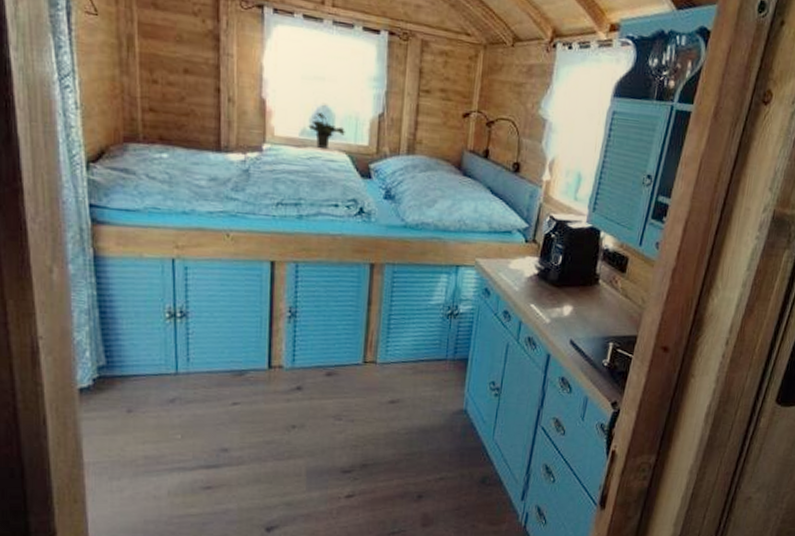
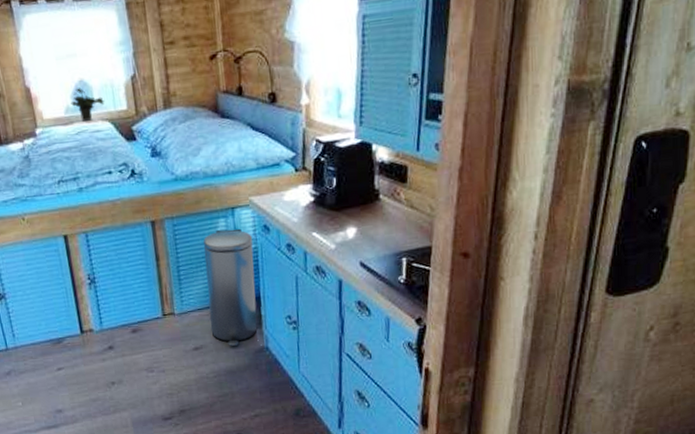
pedal bin: none [411,285,471,404] -> present [202,228,258,346]

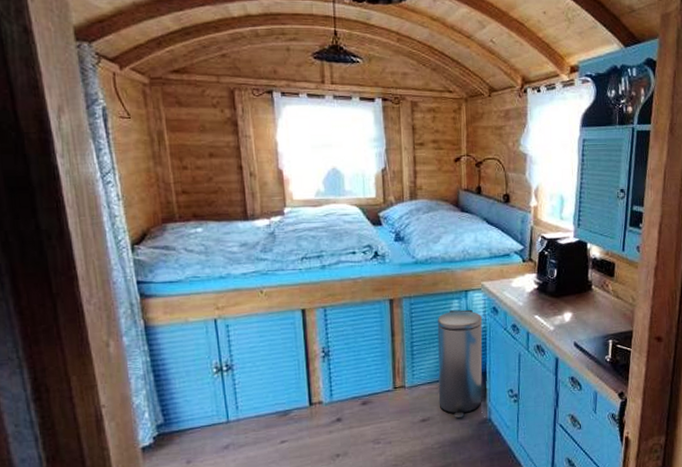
potted plant: present [70,88,105,122] -> none [322,175,355,205]

